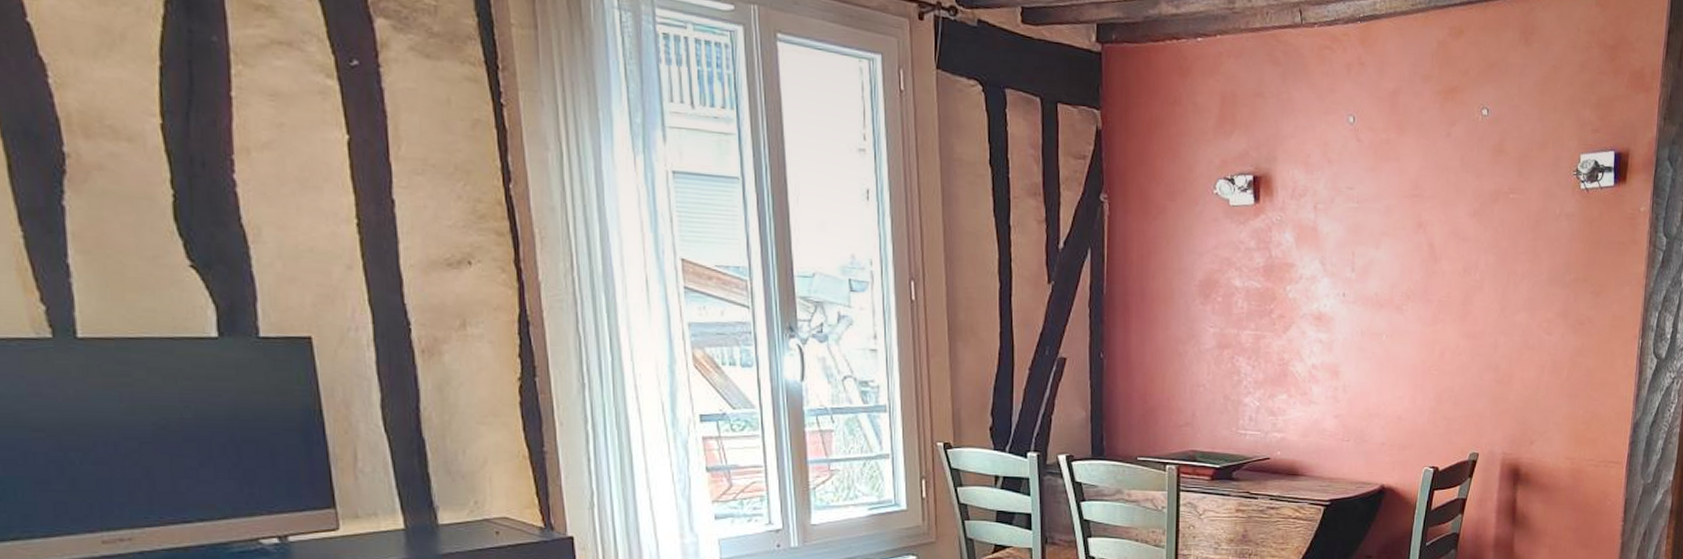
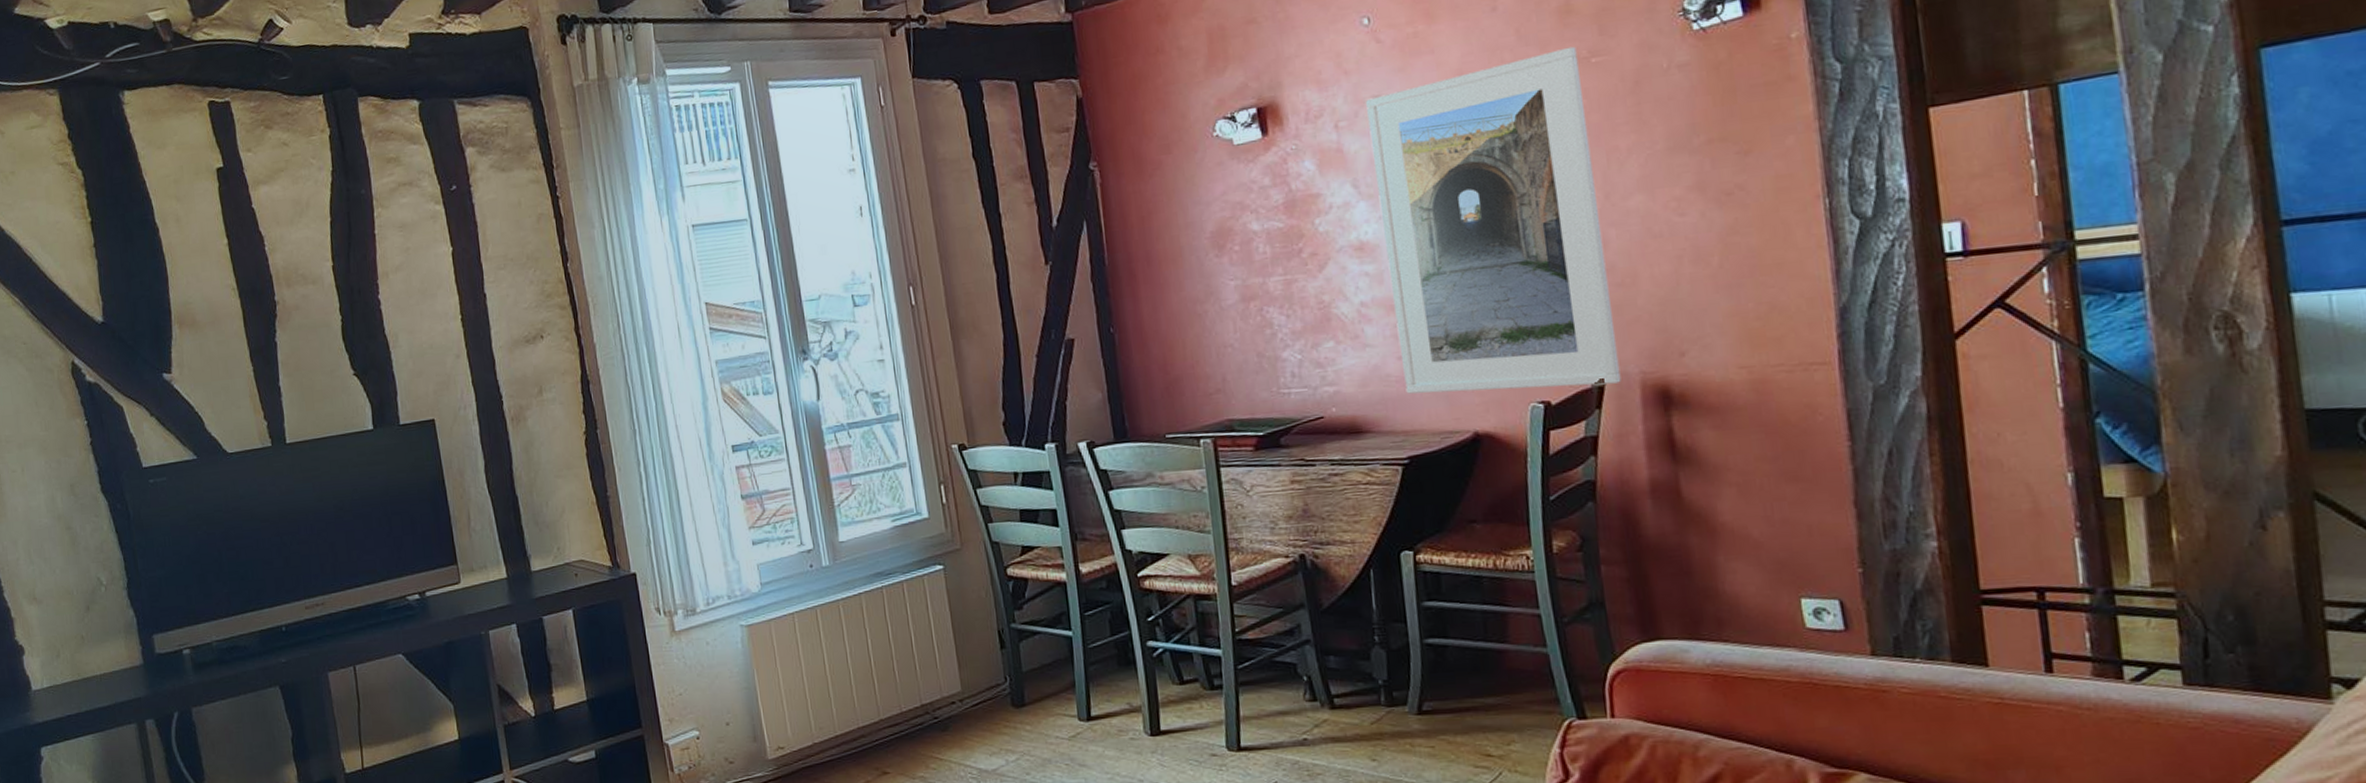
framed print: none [1336,180,1501,459] -> present [1366,46,1621,394]

